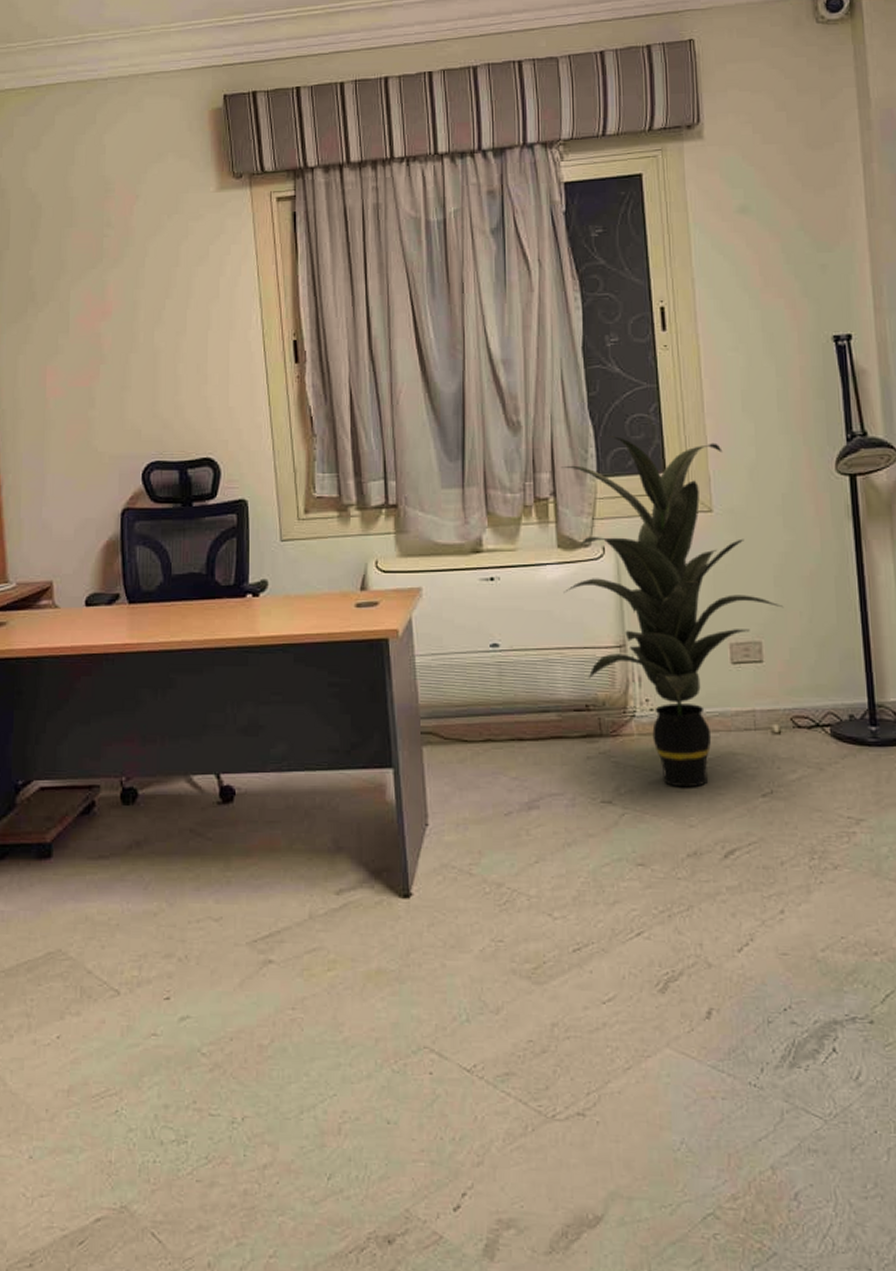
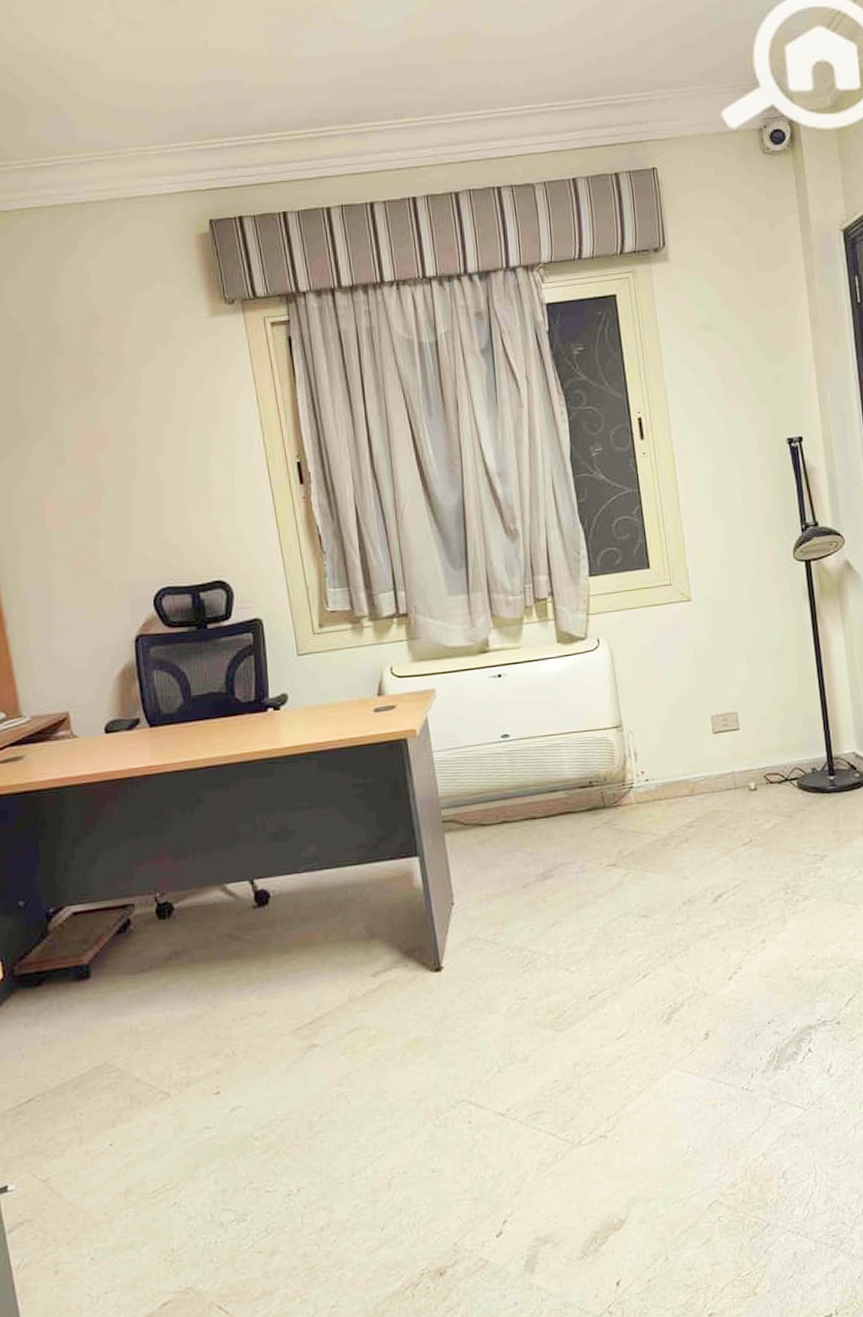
indoor plant: present [560,435,784,788] -> none [556,537,755,846]

